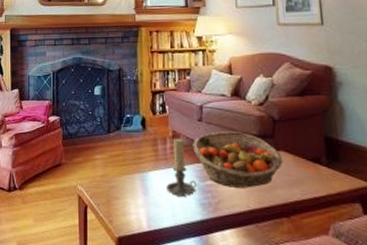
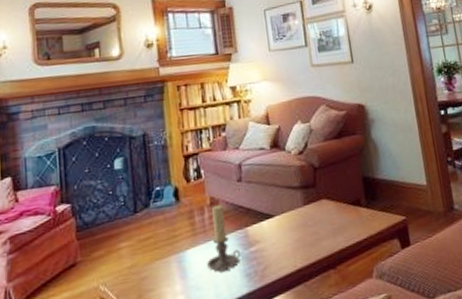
fruit basket: present [192,131,283,188] -> none [233,186,326,250]

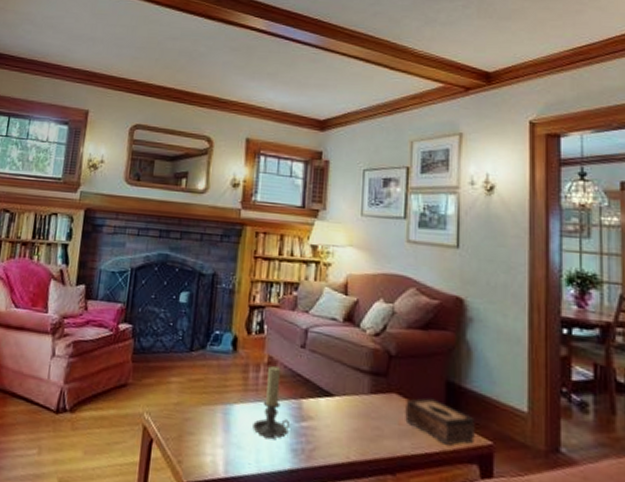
tissue box: none [334,194,392,230] -> present [404,397,475,445]

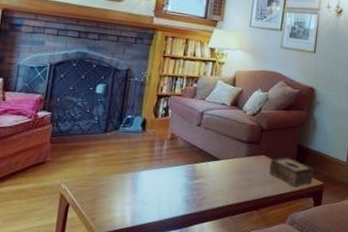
candle holder: present [253,366,291,439] -> none [156,141,186,194]

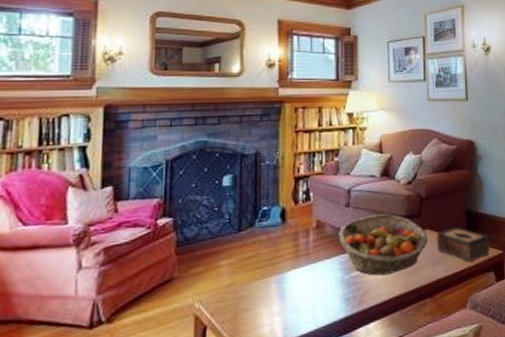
fruit basket: none [188,136,263,186] -> present [338,214,429,276]

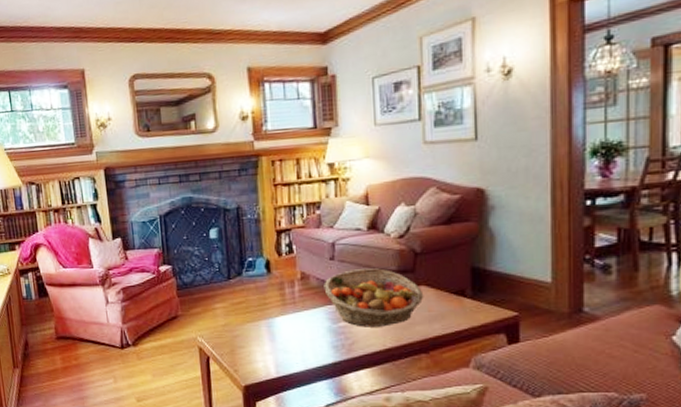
tissue box: present [436,227,490,262] -> none [432,284,501,321]

